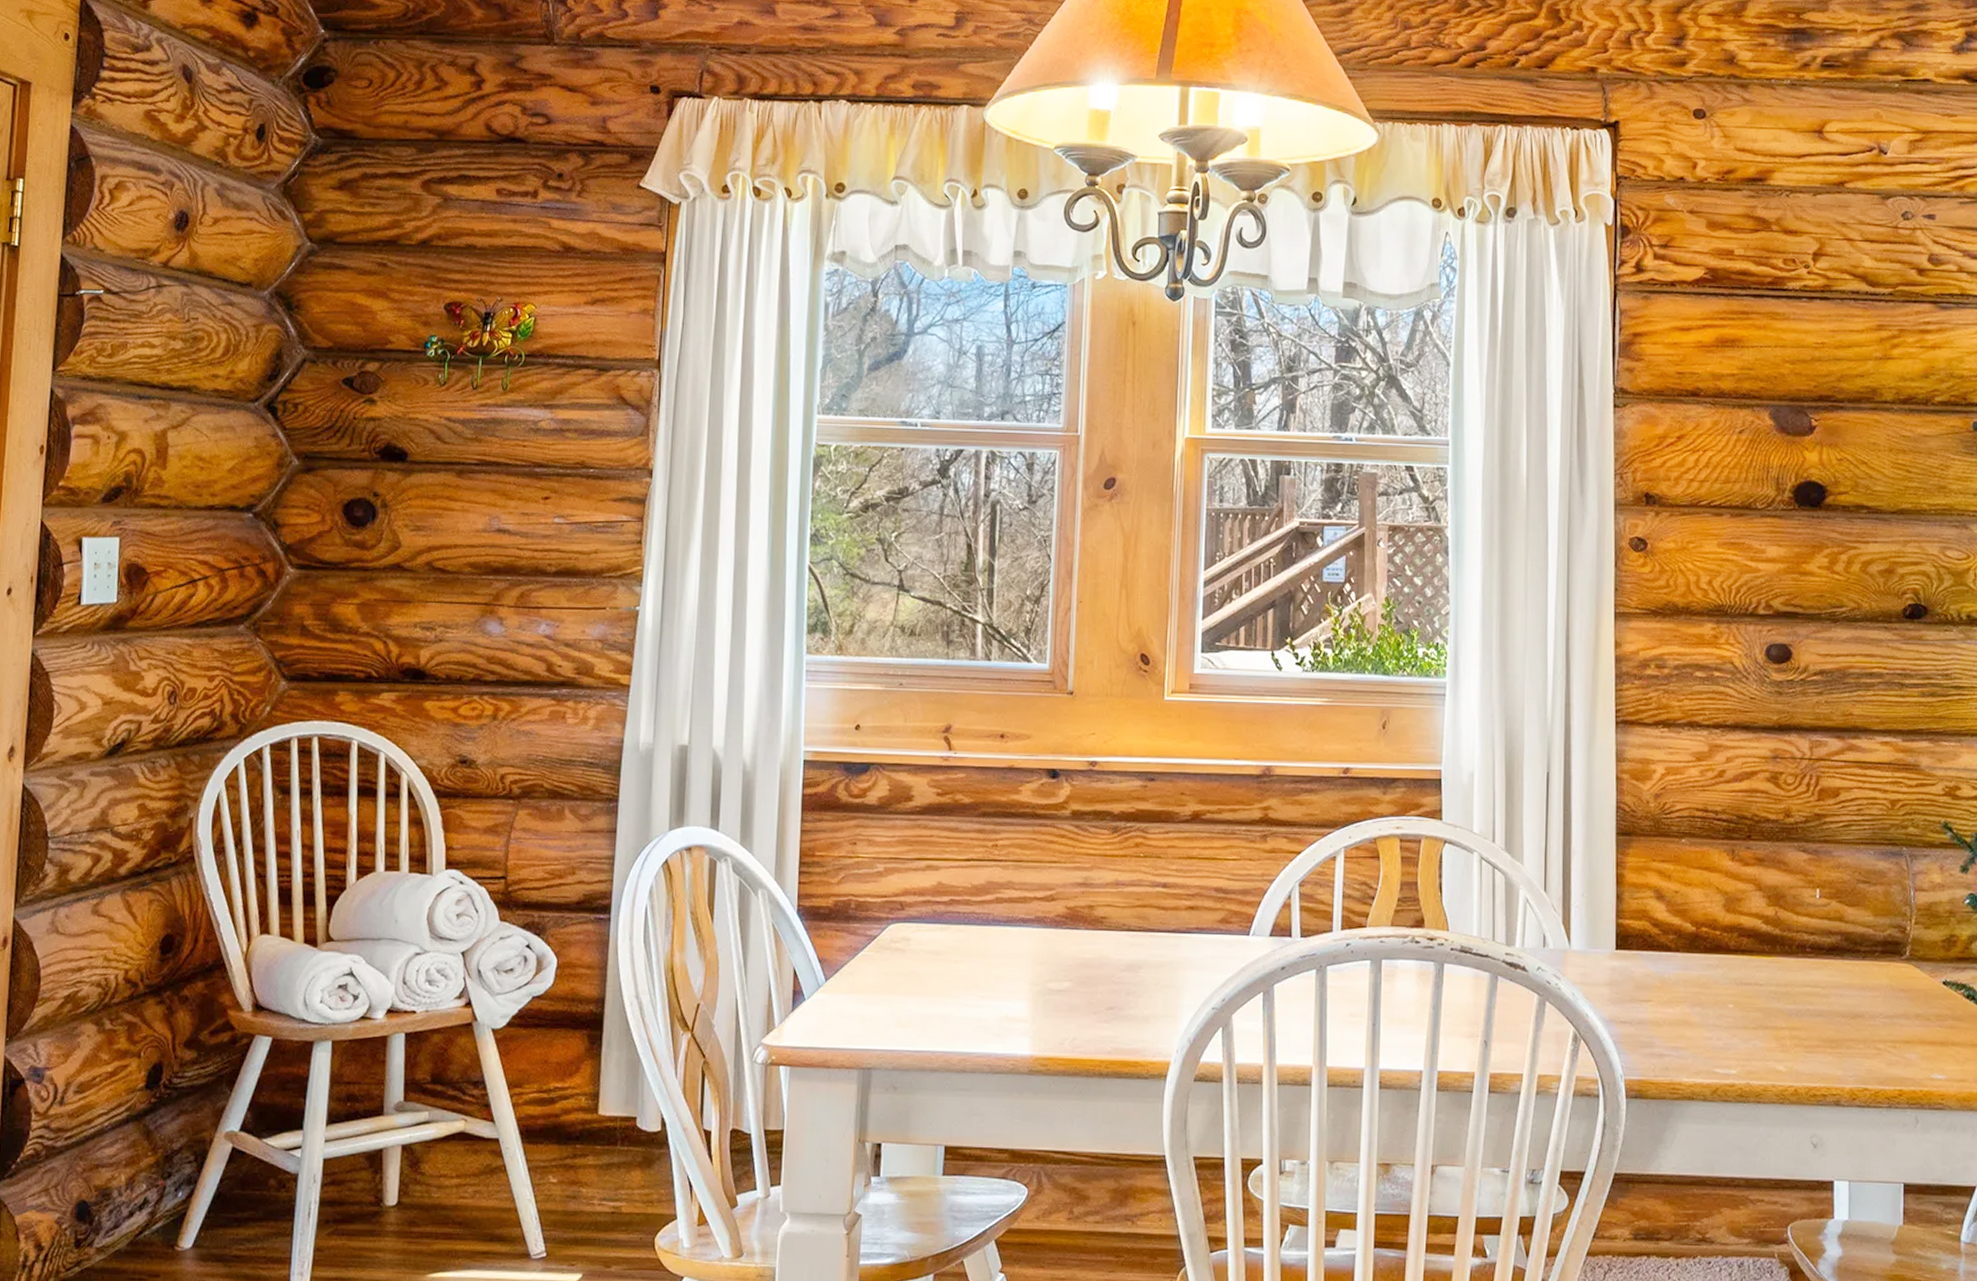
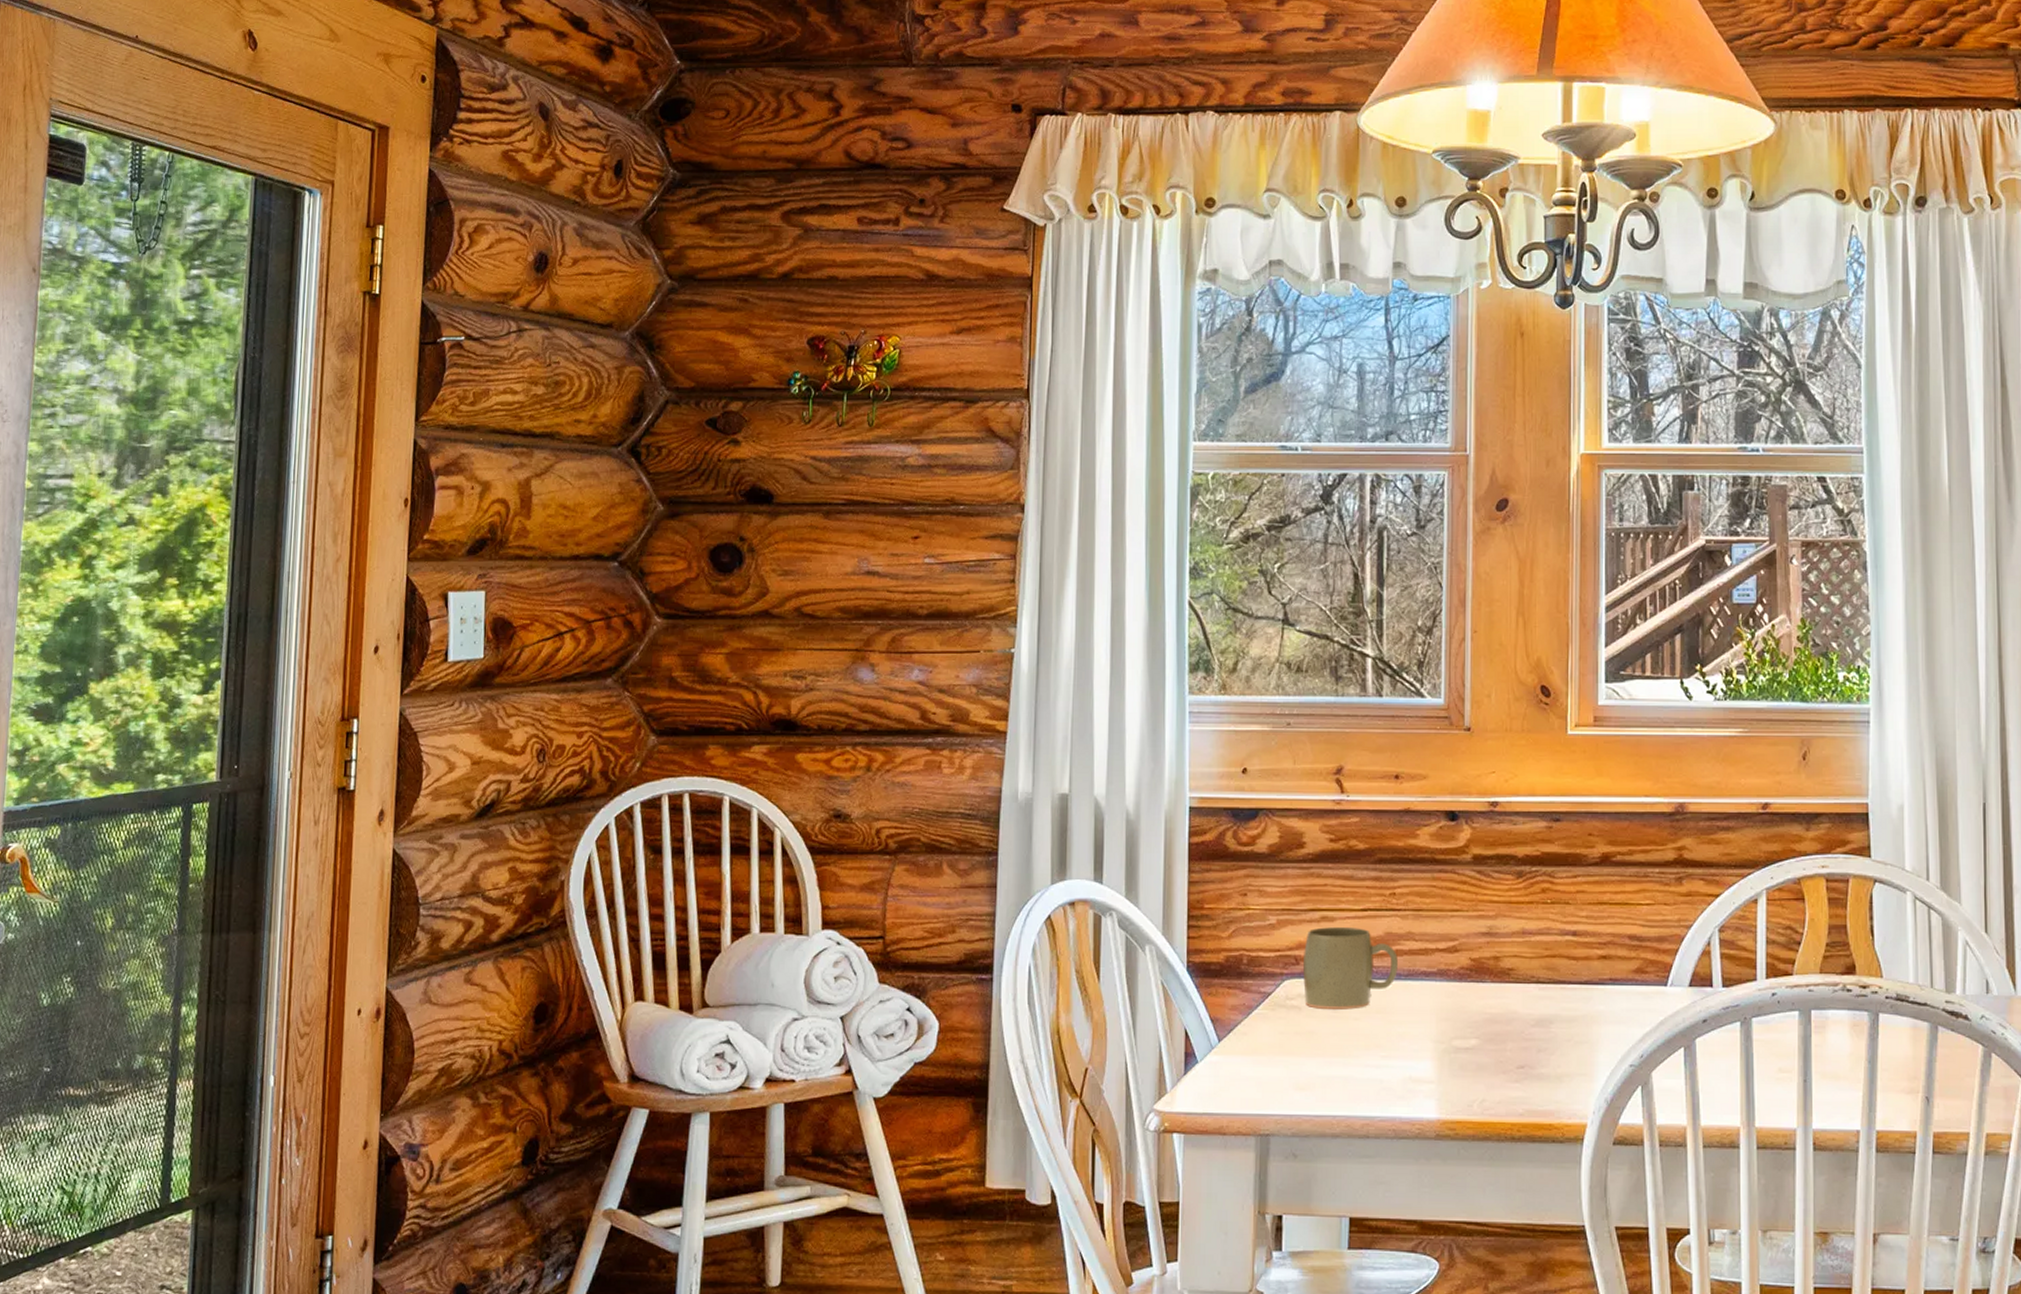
mug: none [908,875,998,954] -> present [1303,927,1398,1011]

